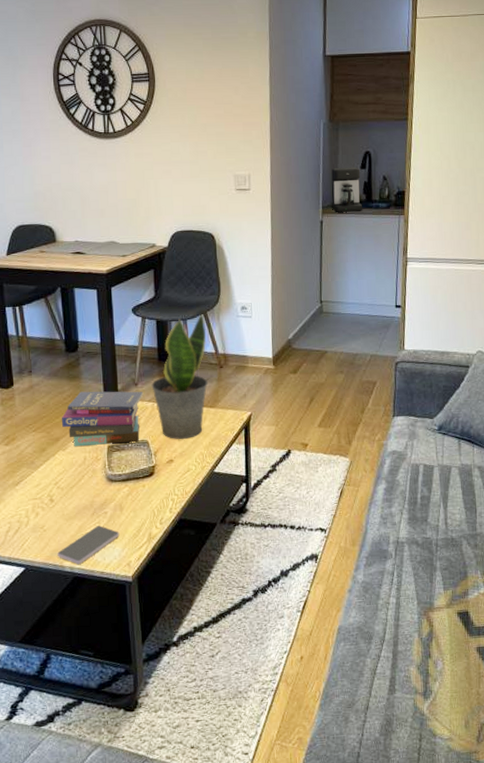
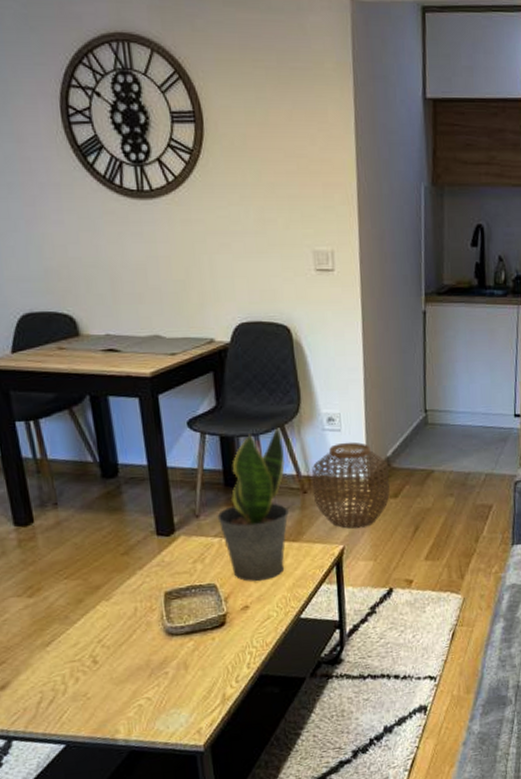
smartphone: present [57,525,120,564] -> none [107,688,186,736]
books: present [61,391,144,446] -> none [101,524,208,595]
woven basket: none [227,326,291,398] -> present [311,442,390,529]
coffee maker: present [331,167,362,212] -> none [435,244,474,301]

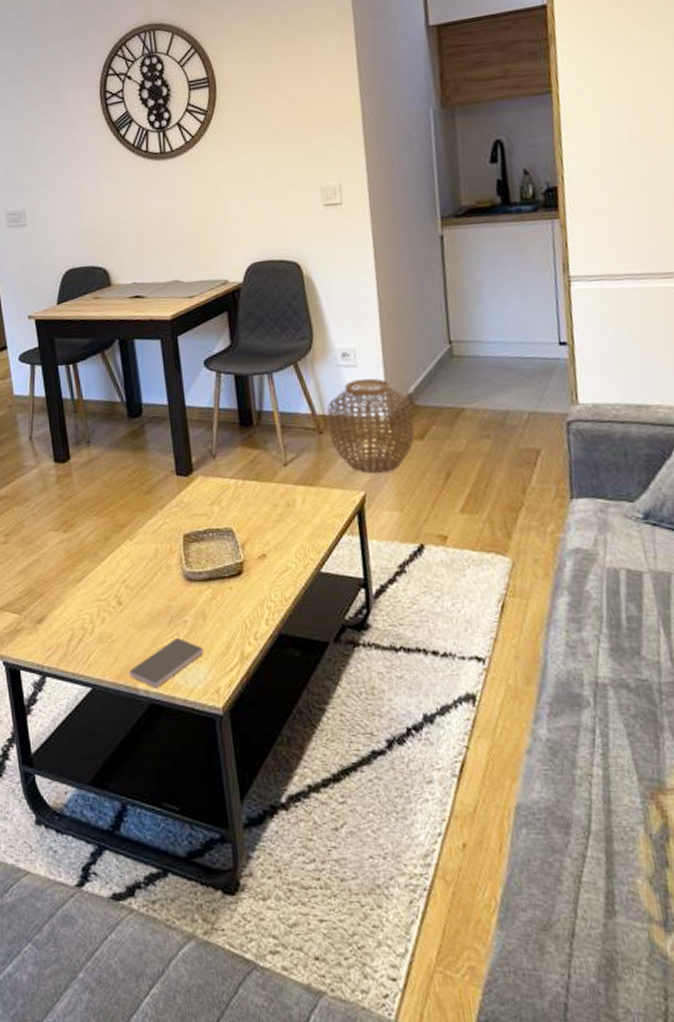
smartphone: none [107,688,186,736] -> present [129,638,204,687]
potted plant: present [217,428,289,582] -> none [233,365,305,529]

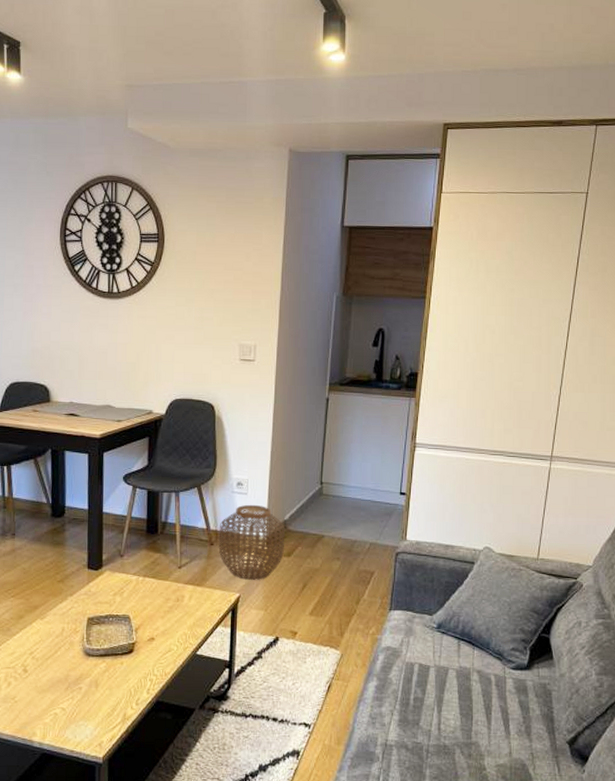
smartphone: present [129,638,204,687] -> none [27,701,93,740]

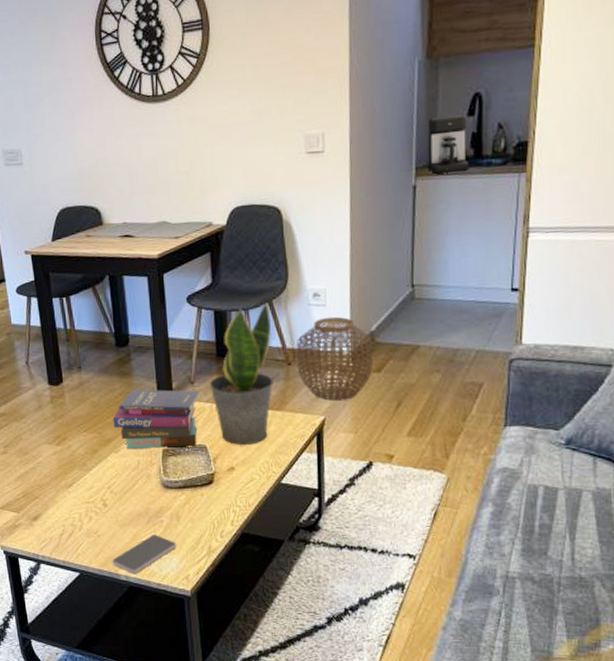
smartphone: none [27,701,93,740] -> present [112,535,177,573]
books: none [41,559,129,616] -> present [112,389,201,449]
potted plant: none [137,487,199,618] -> present [209,303,274,446]
coffee maker: none [340,343,372,391] -> present [428,114,469,174]

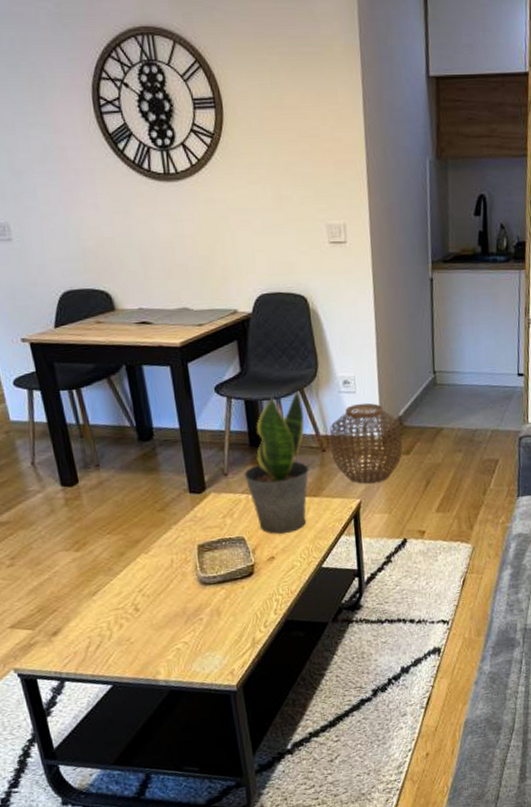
books: present [112,389,201,449] -> none [139,482,236,548]
smartphone: present [112,535,177,573] -> none [148,633,219,677]
coffee maker: present [428,114,469,174] -> none [441,213,478,268]

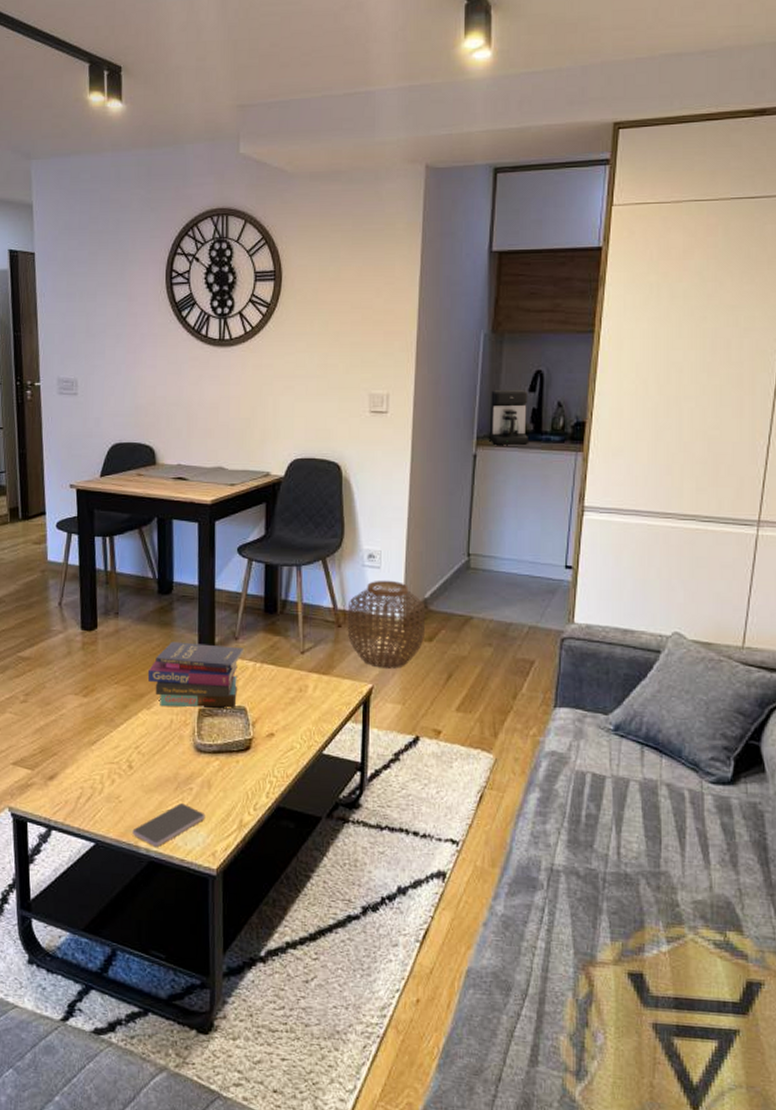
books: none [139,482,236,548] -> present [147,641,245,707]
smartphone: none [148,633,219,677] -> present [132,803,206,847]
potted plant: present [243,391,309,534] -> none [254,560,324,711]
coffee maker: none [441,213,478,268] -> present [489,389,528,445]

